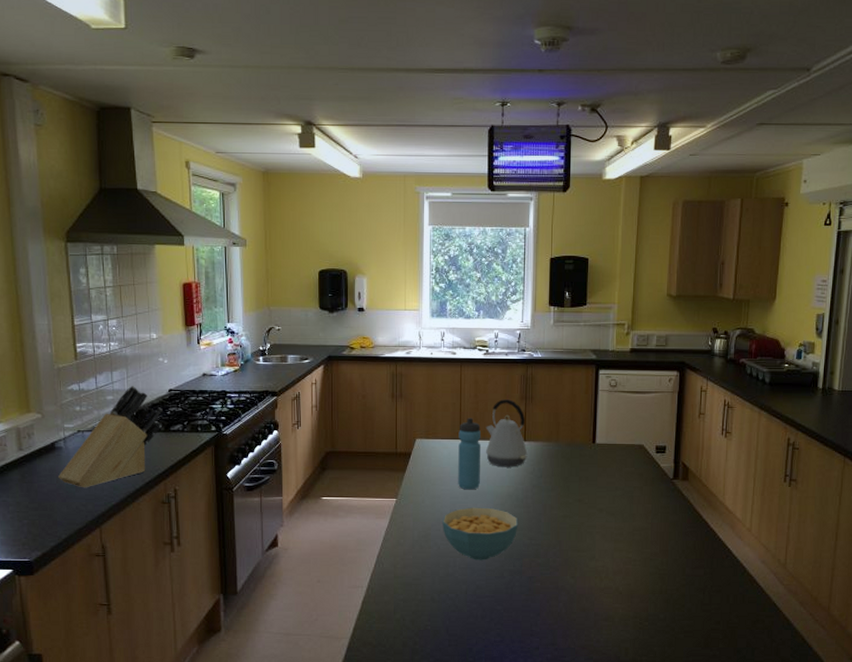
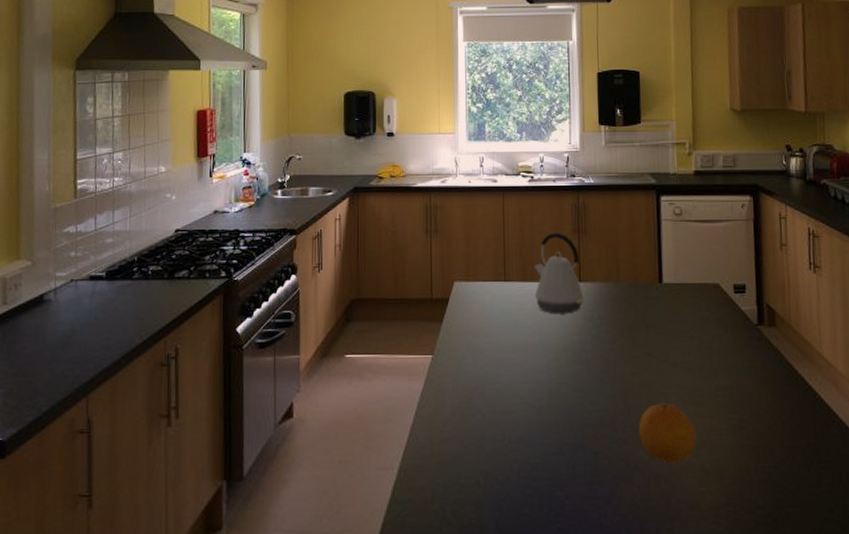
knife block: present [58,385,163,488] -> none [44,225,167,349]
cereal bowl: present [442,507,518,560] -> none [487,364,578,432]
water bottle: present [458,418,481,490] -> none [503,255,530,343]
fruit: none [567,539,615,586] -> present [638,402,697,464]

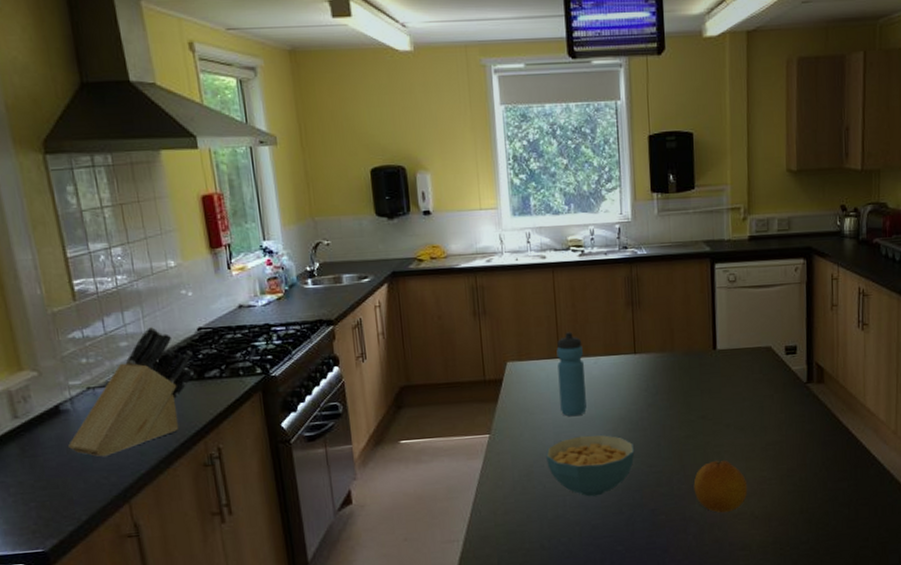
knife block: none [44,225,167,349] -> present [68,326,195,457]
cereal bowl: none [487,364,578,432] -> present [546,434,635,497]
water bottle: none [503,255,530,343] -> present [556,332,587,417]
kettle: present [533,233,584,314] -> none [587,306,640,387]

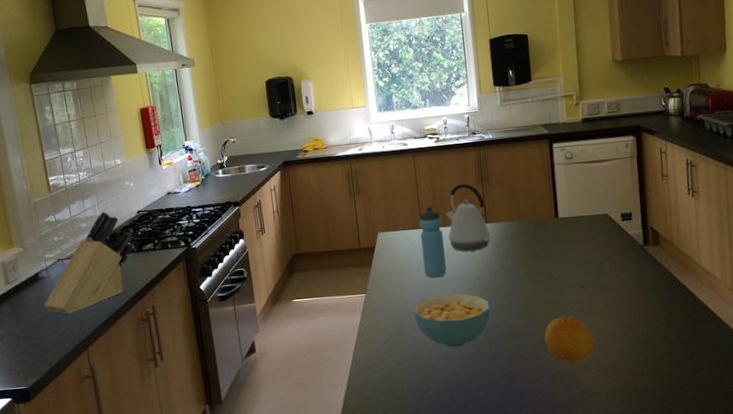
kettle: none [587,306,640,387] -> present [445,183,491,252]

